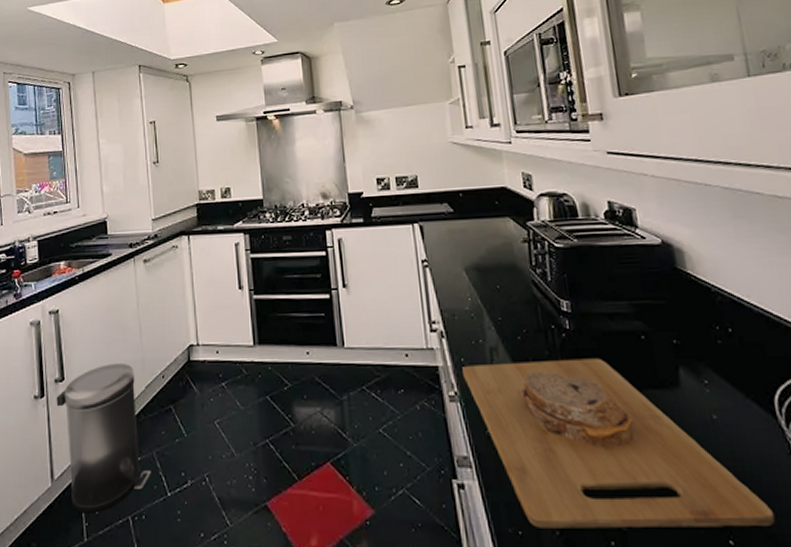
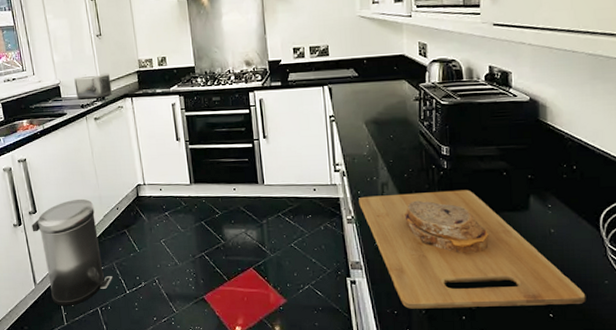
toaster: none [124,206,166,237] -> present [74,73,112,100]

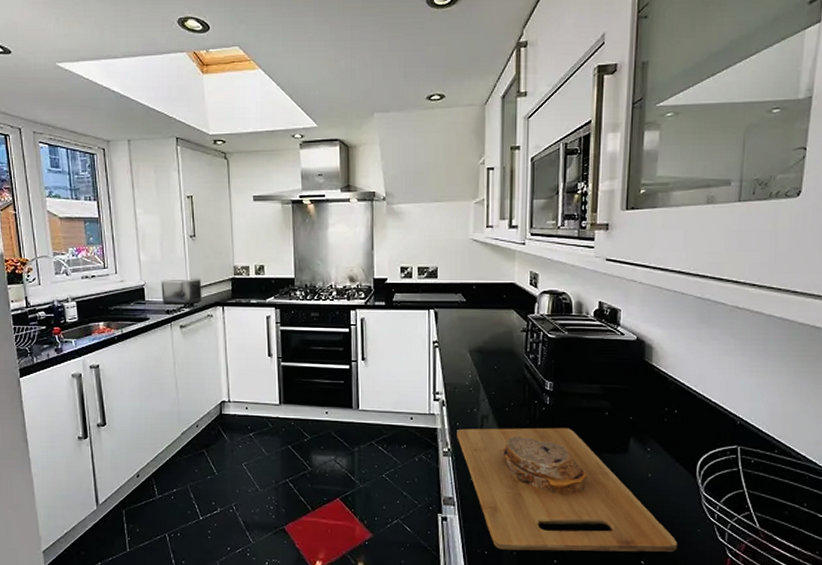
pedal bin: present [31,198,113,306] -> none [99,413,186,531]

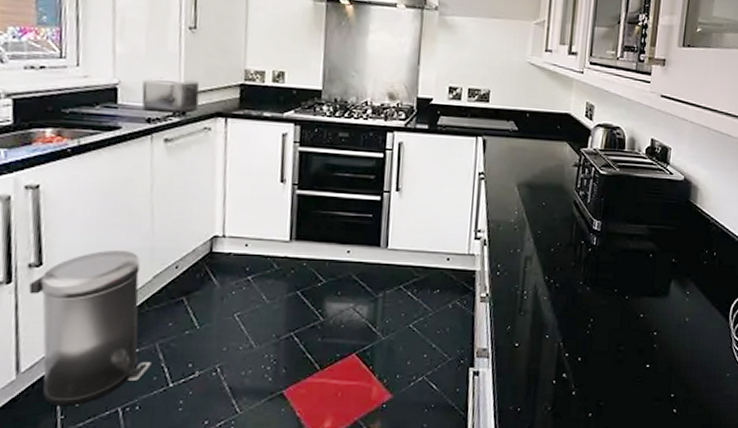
pedal bin: none [99,413,186,531] -> present [28,249,152,407]
cutting board: present [457,427,678,552] -> none [497,270,709,405]

